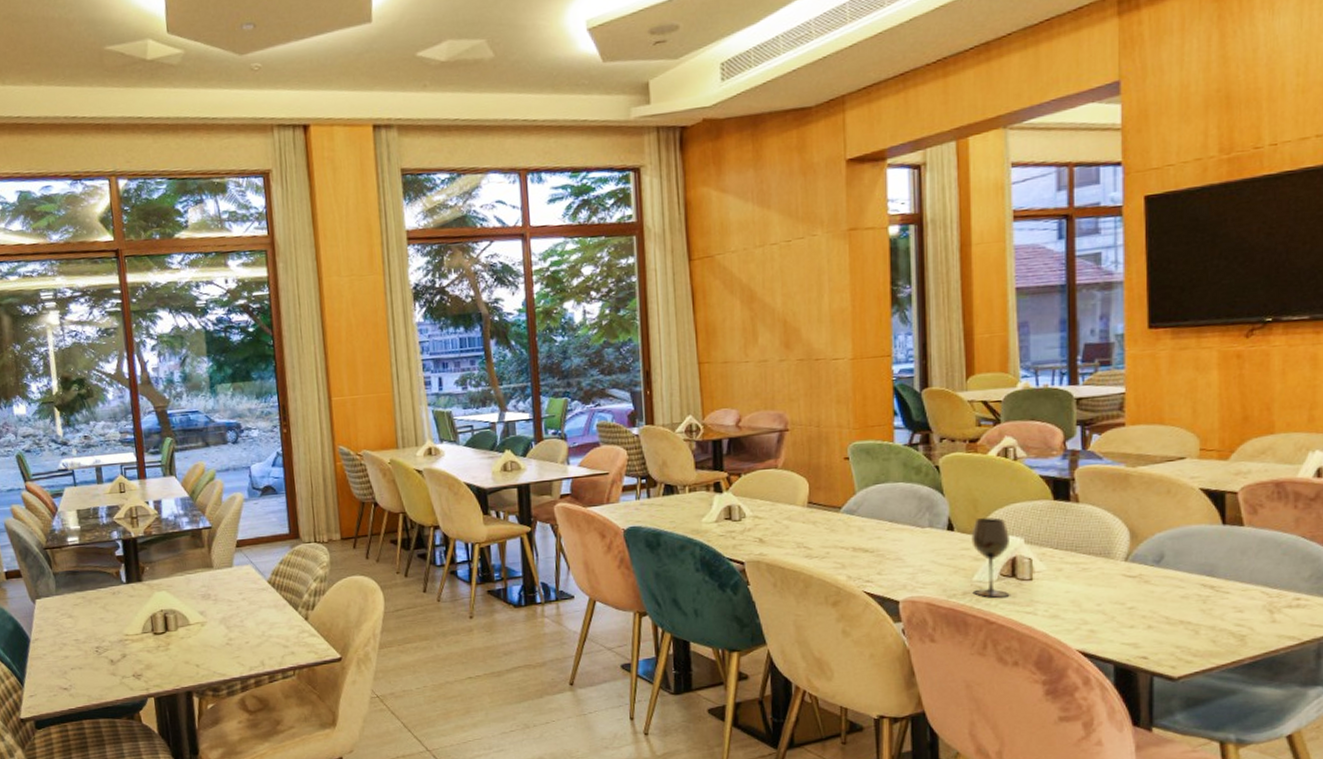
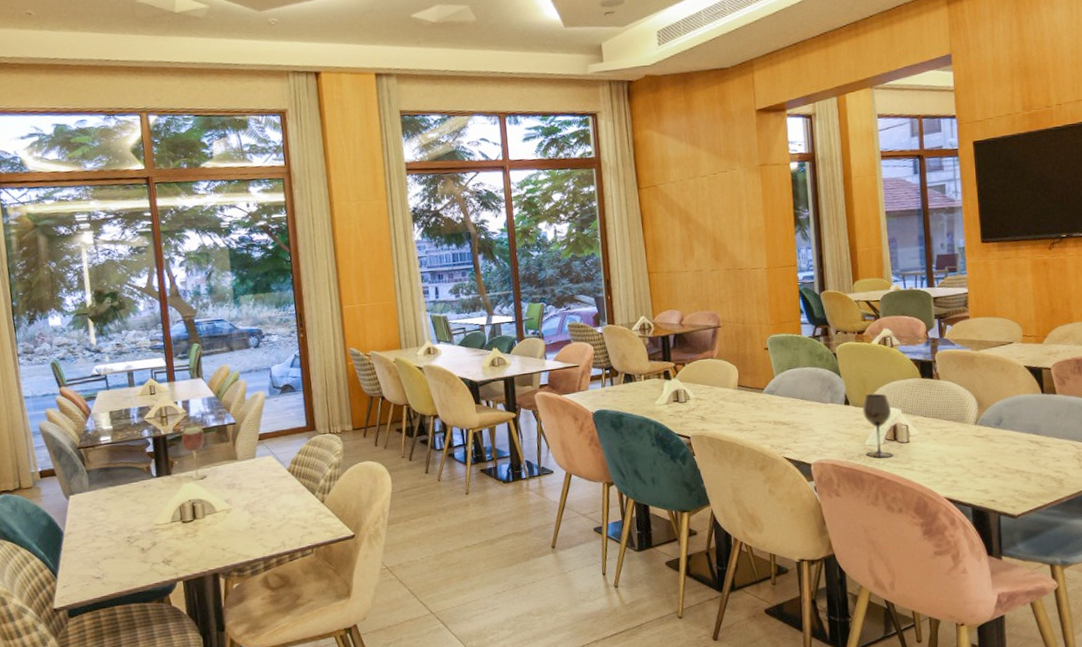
wineglass: none [153,524,180,589] -> present [181,422,207,481]

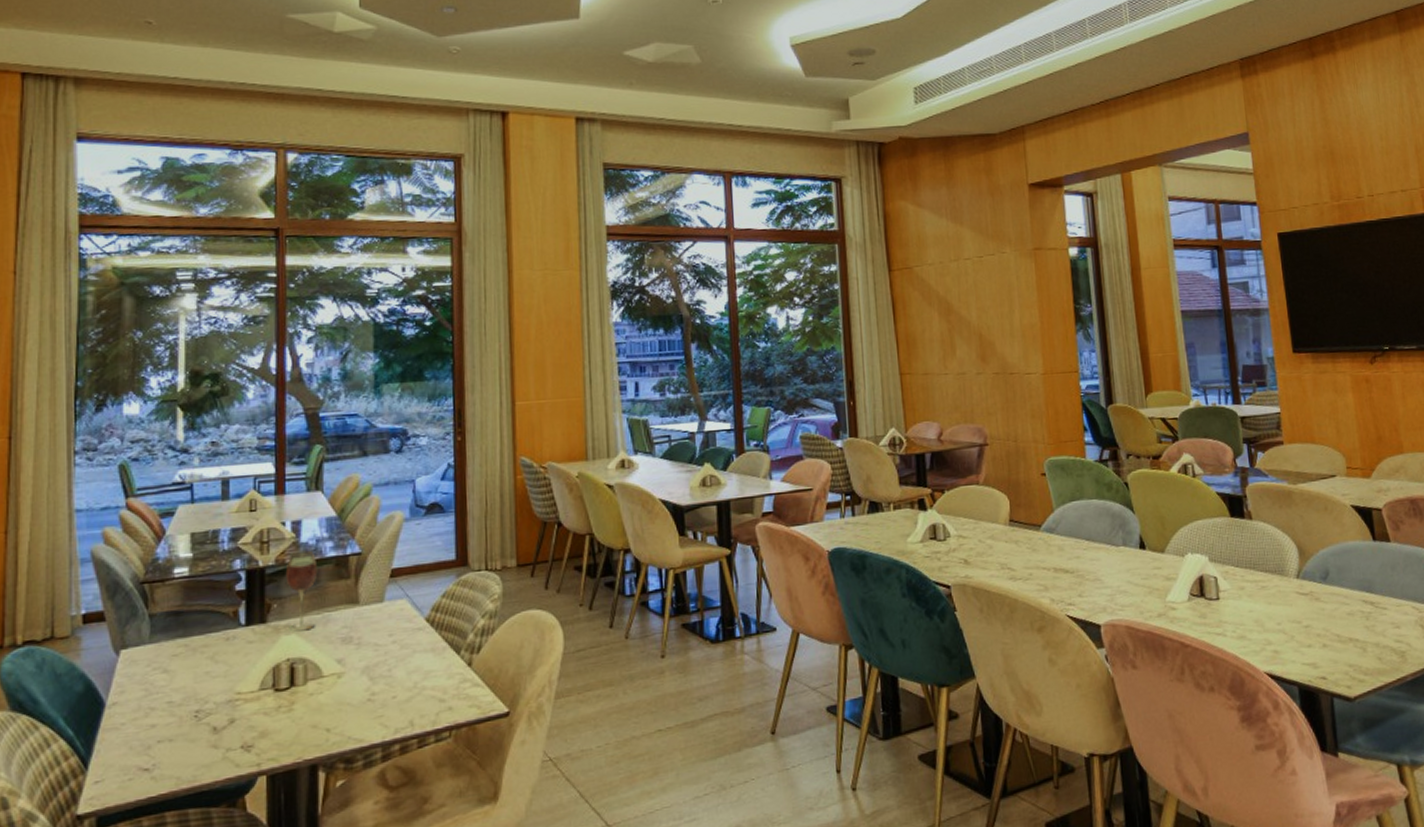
wineglass: present [862,393,893,458] -> none [1161,535,1201,619]

